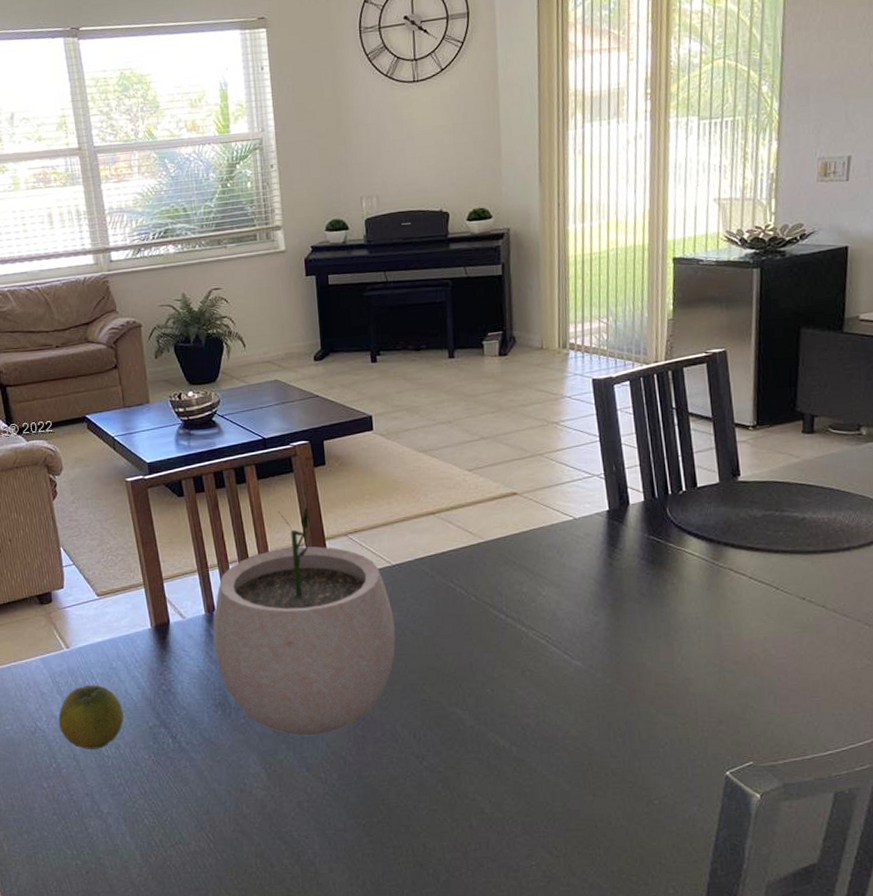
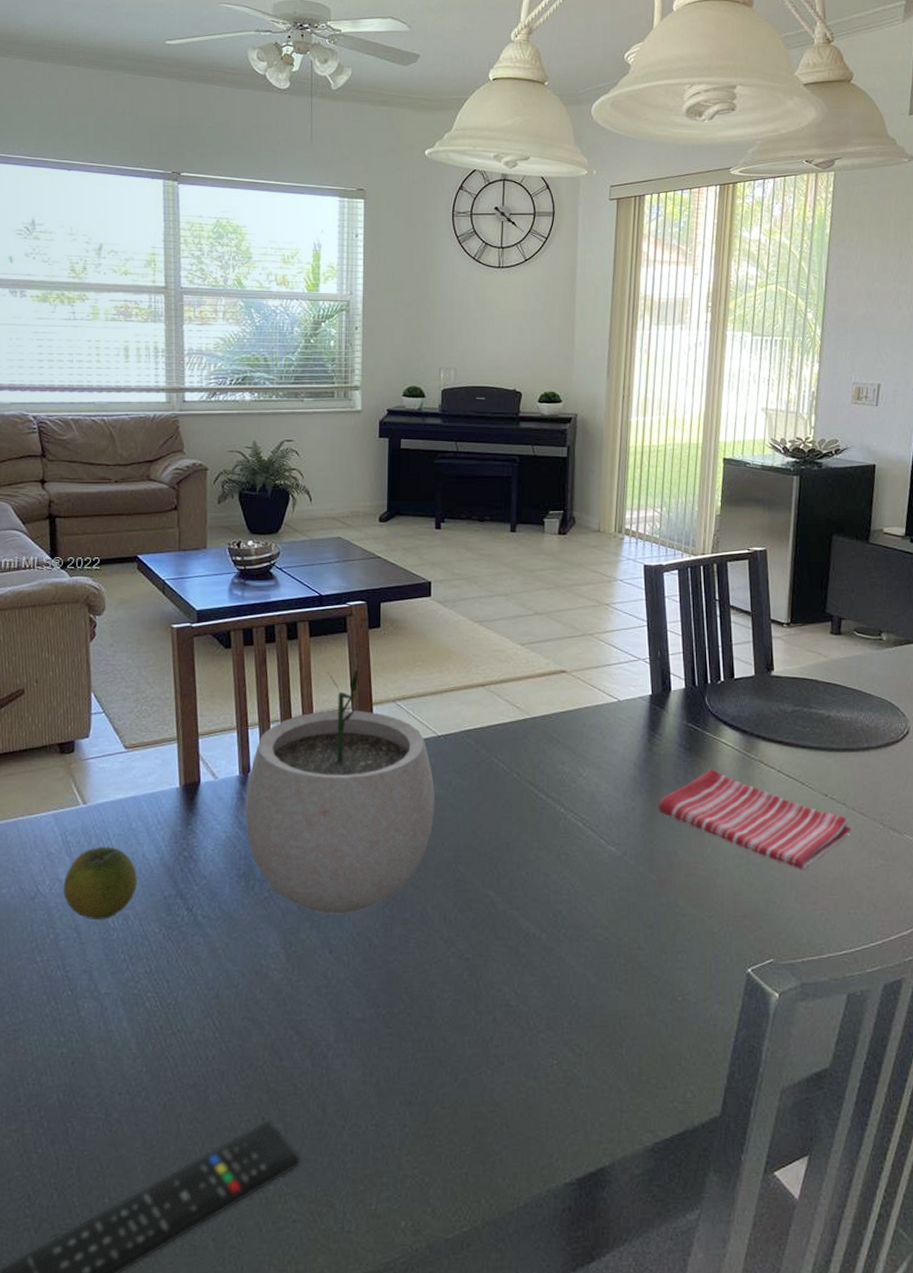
dish towel: none [622,579,833,674] -> present [658,768,851,870]

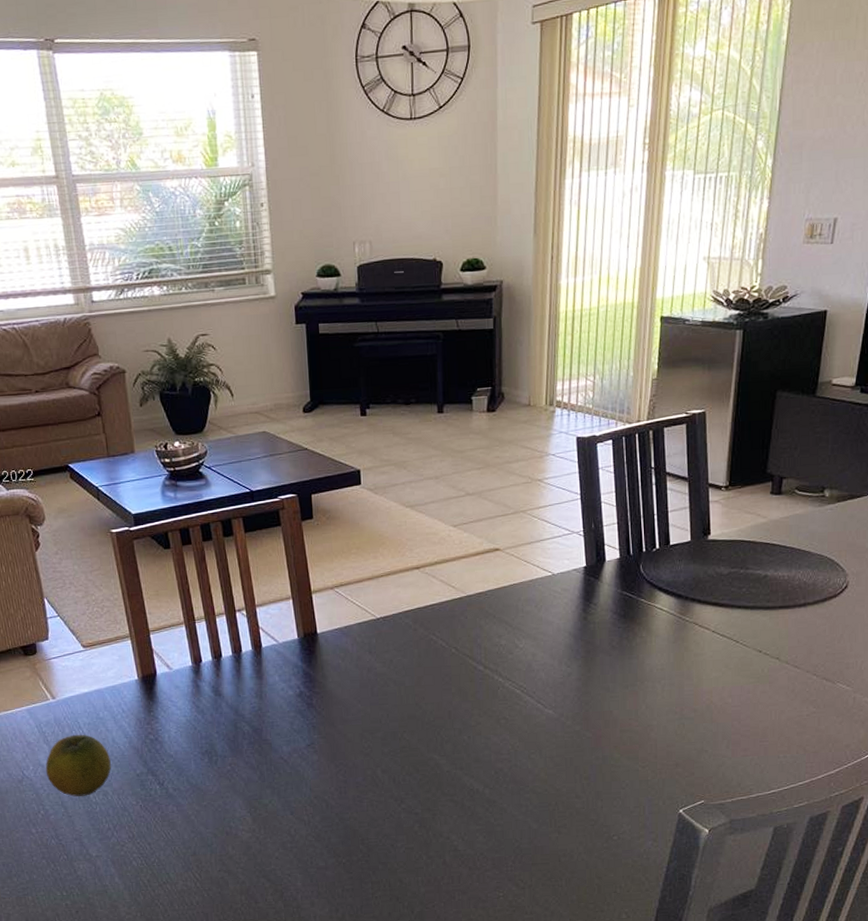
plant pot: present [245,669,434,914] -> none [199,561,378,782]
dish towel: present [658,768,851,870] -> none [593,633,784,721]

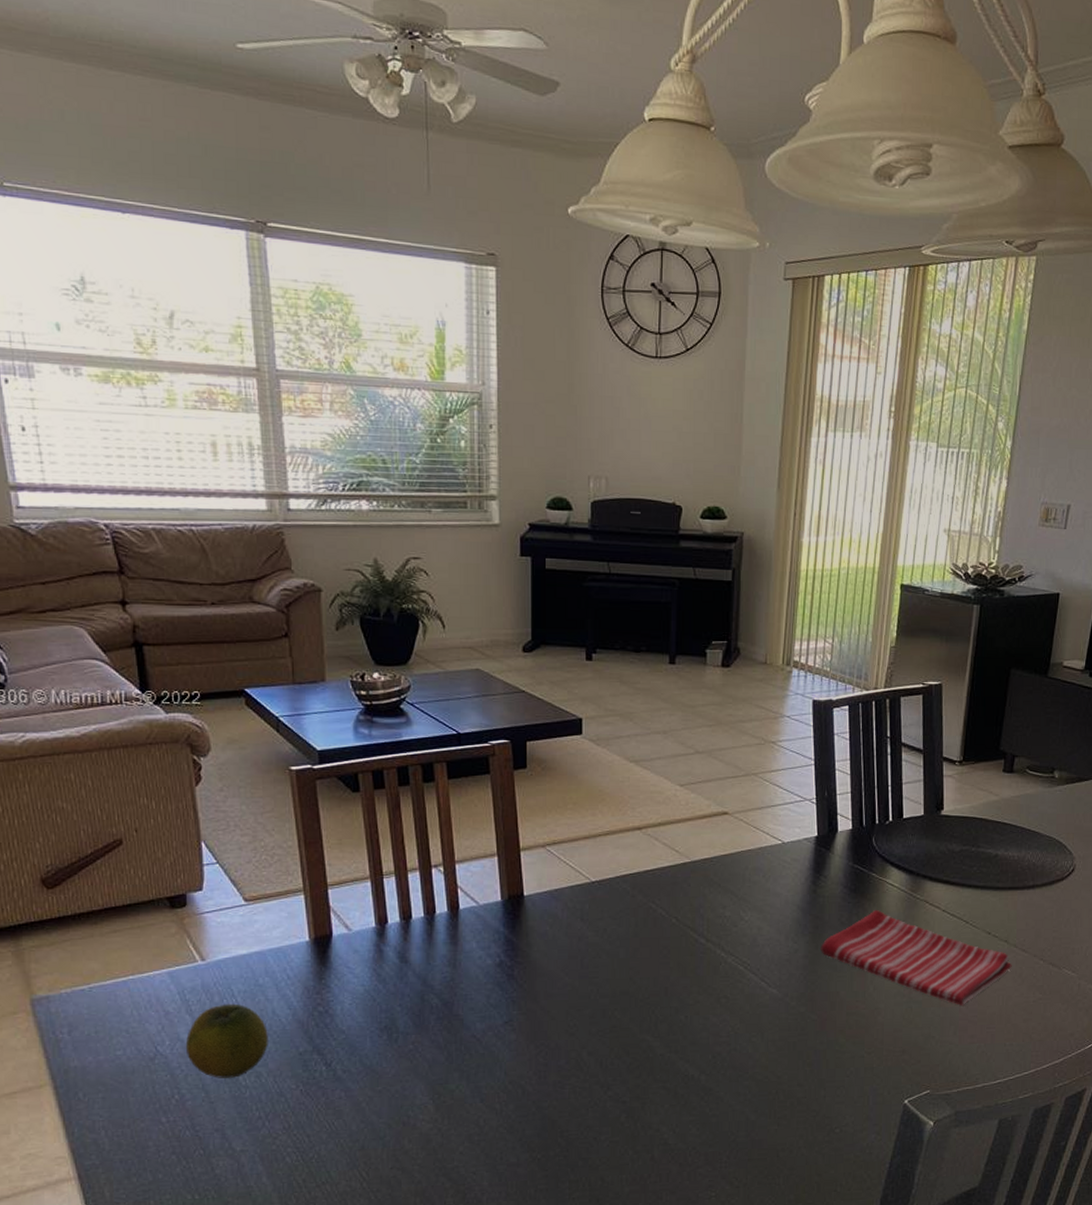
dish towel: none [593,633,784,721] -> present [821,909,1012,1005]

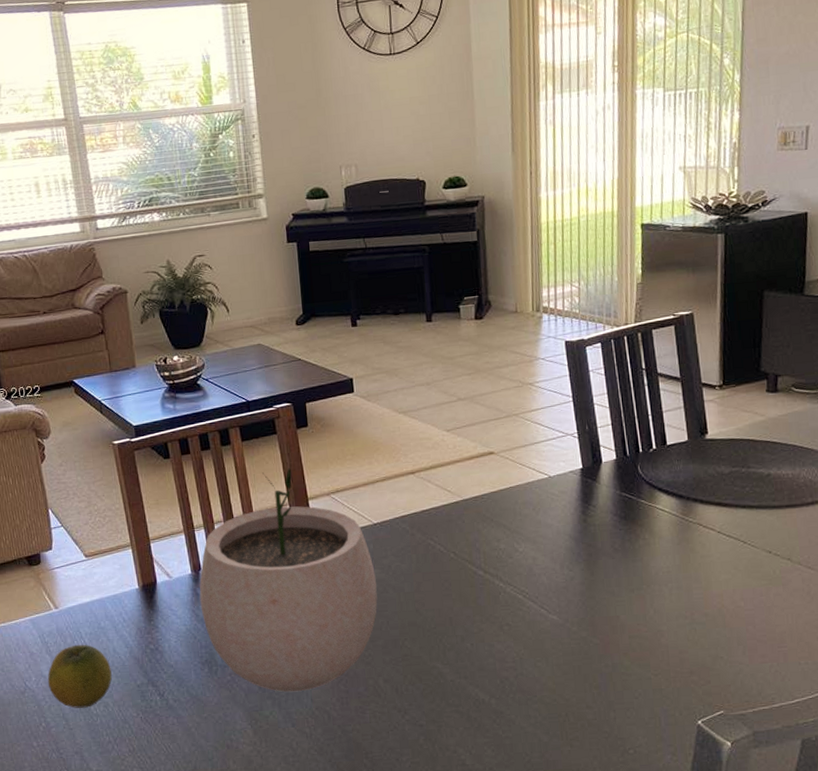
plant pot: none [383,813,589,1064] -> present [199,468,378,692]
dish towel: present [821,909,1012,1005] -> none [596,534,798,625]

